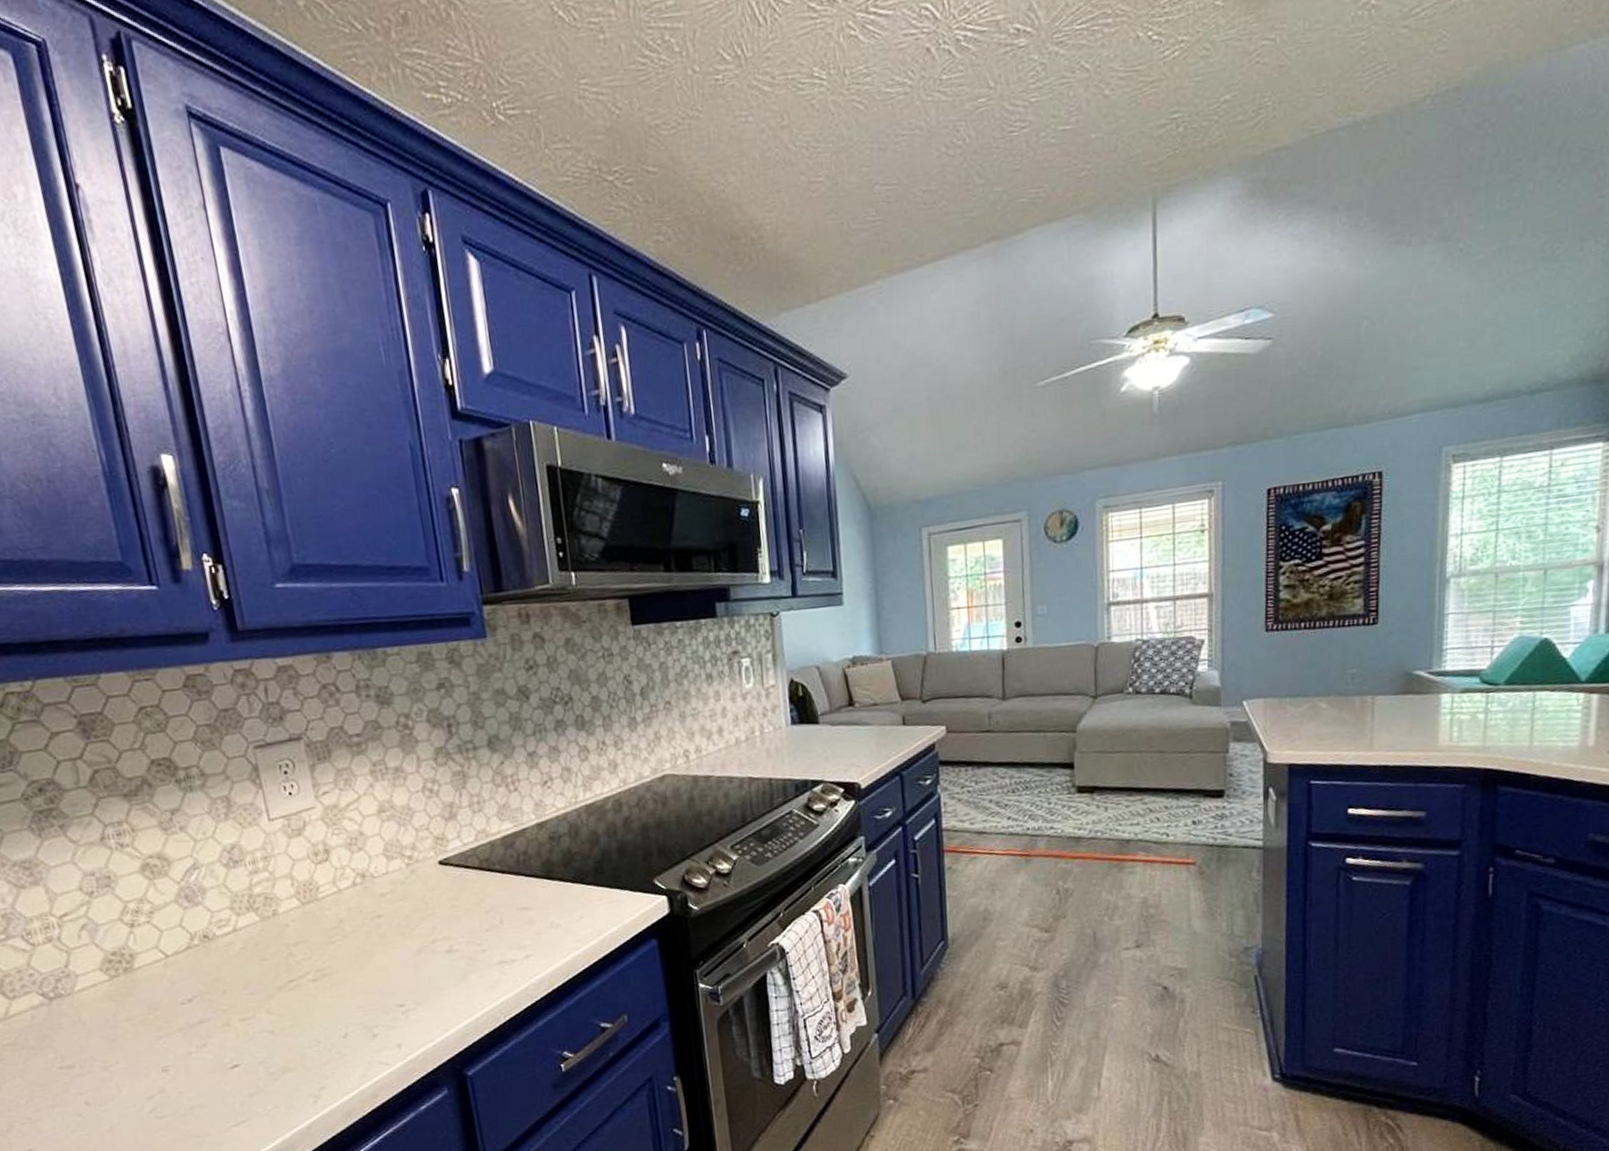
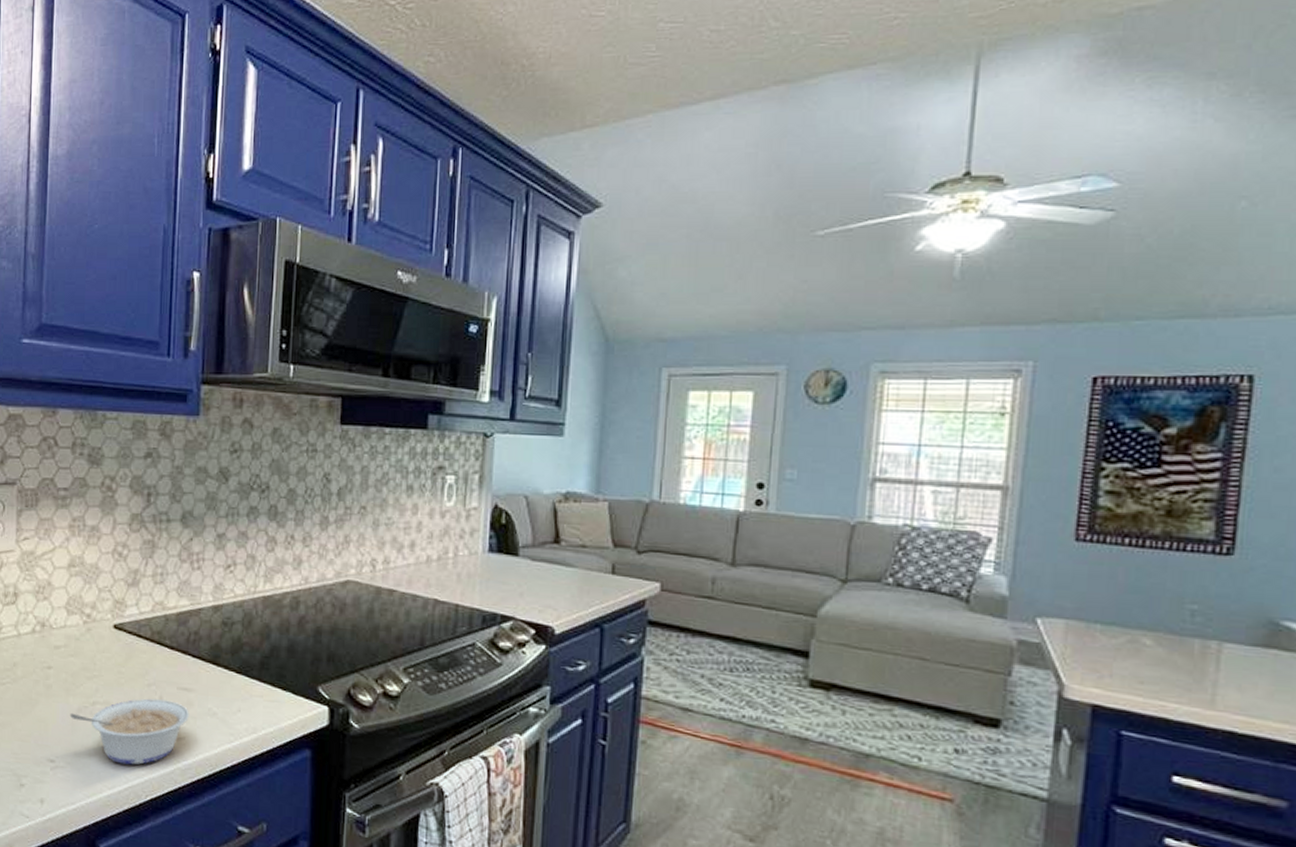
legume: none [410,922,534,993] -> present [69,698,189,765]

